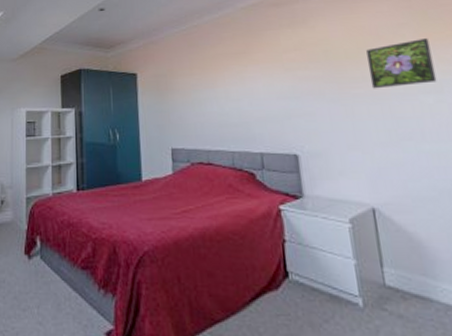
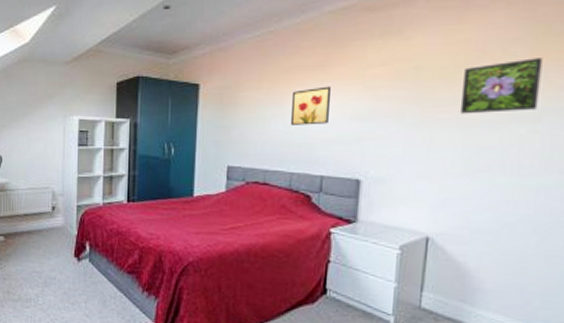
wall art: none [222,70,258,106] -> present [290,86,332,125]

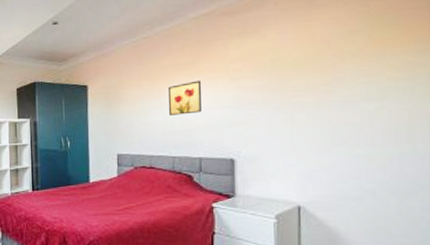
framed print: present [459,58,543,114] -> none [313,45,382,97]

